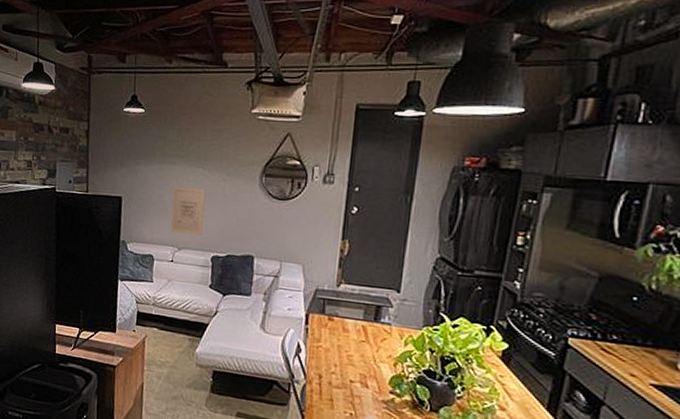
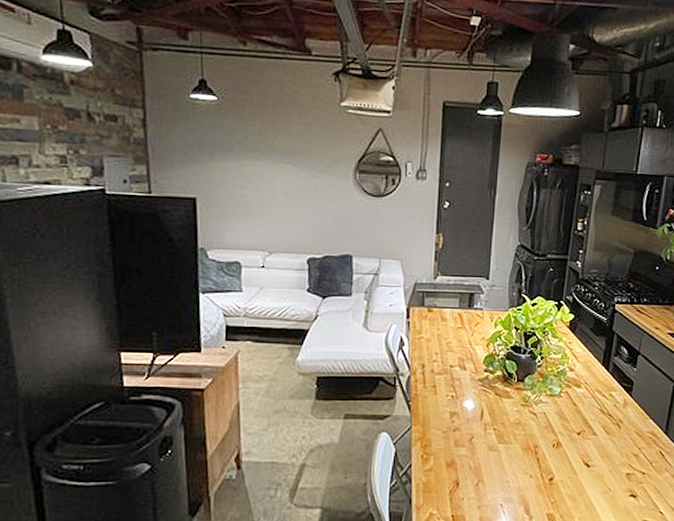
wall art: present [171,187,206,235] -> none [258,185,296,236]

